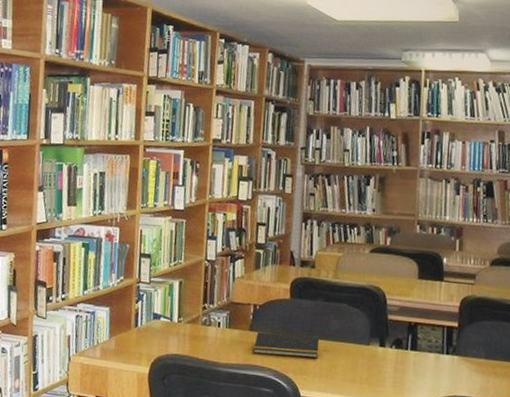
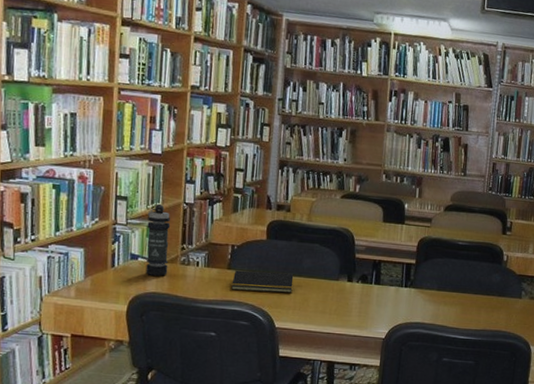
smoke grenade: none [167,261,192,337] -> present [145,203,171,276]

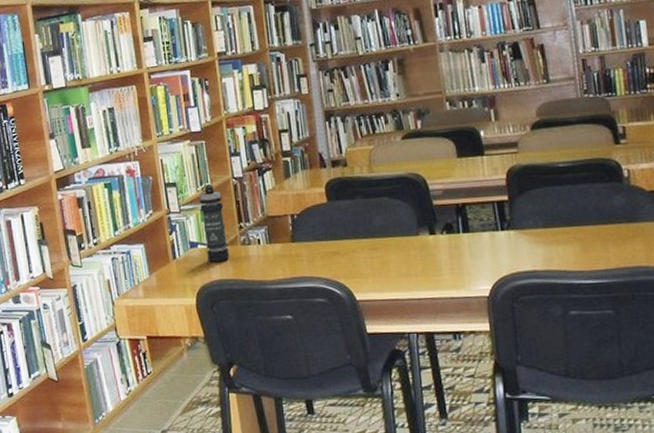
notepad: present [231,270,294,294] -> none [298,235,368,265]

